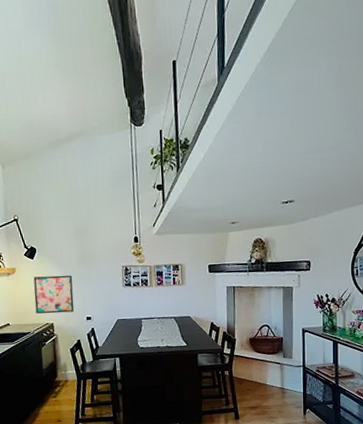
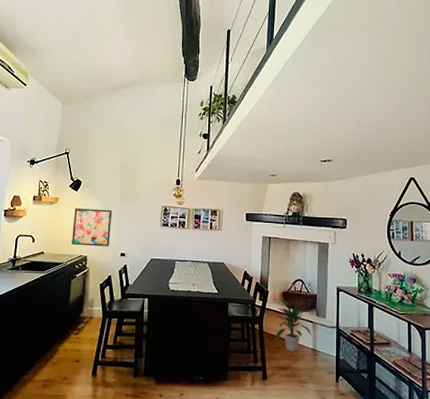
indoor plant: none [245,344,280,392] -> present [276,299,313,352]

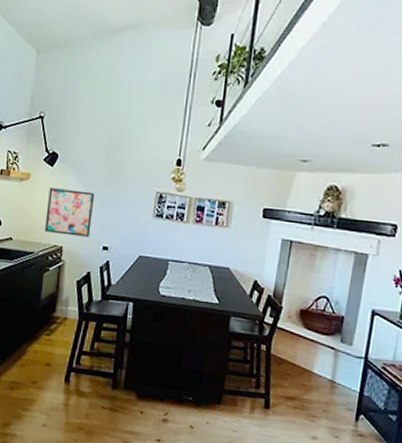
indoor plant: present [276,299,313,352] -> none [285,318,337,381]

